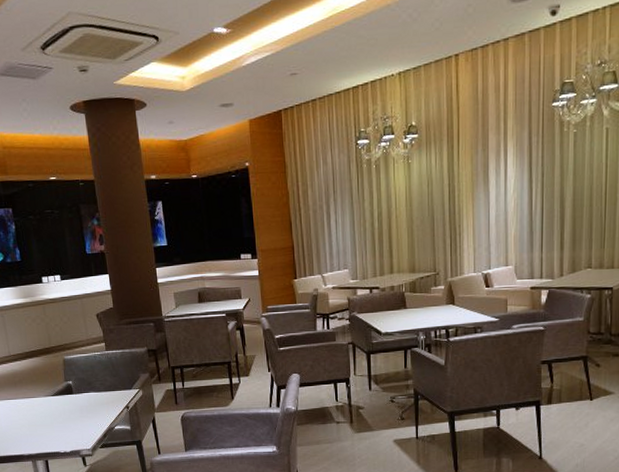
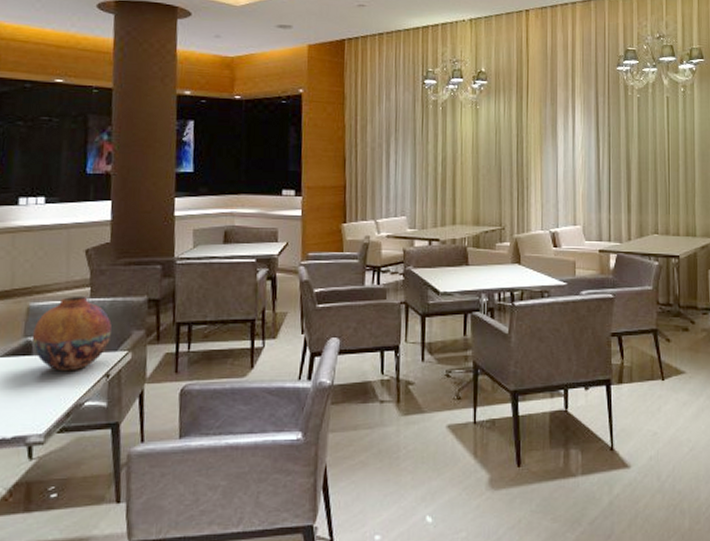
vase: none [70,349,125,405] -> present [32,295,112,372]

